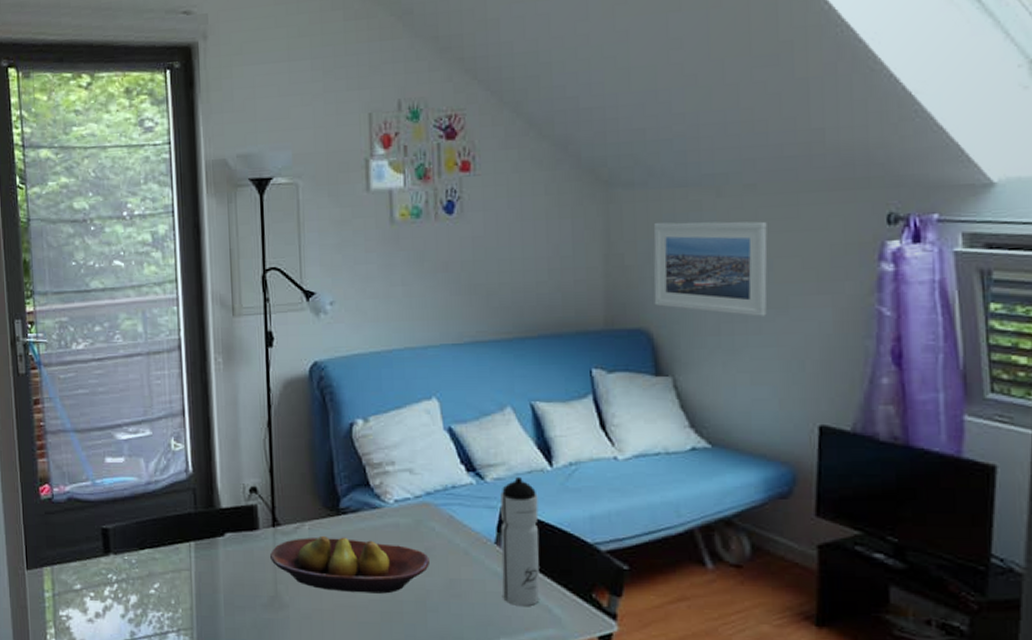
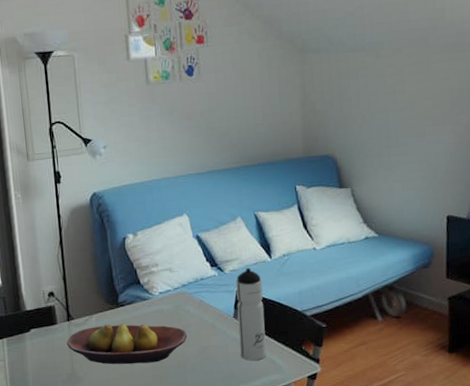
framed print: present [653,221,768,317] -> none [334,75,411,143]

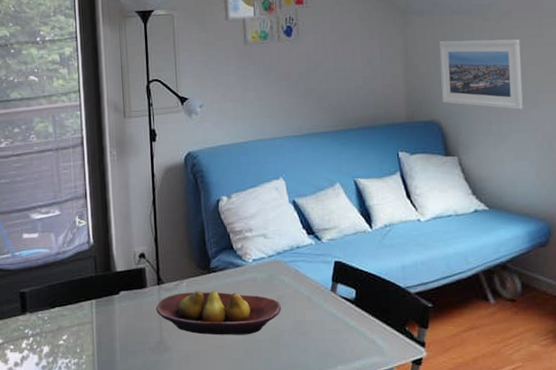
water bottle: present [236,267,267,361] -> none [334,237,367,339]
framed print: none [334,75,411,143] -> present [439,39,523,110]

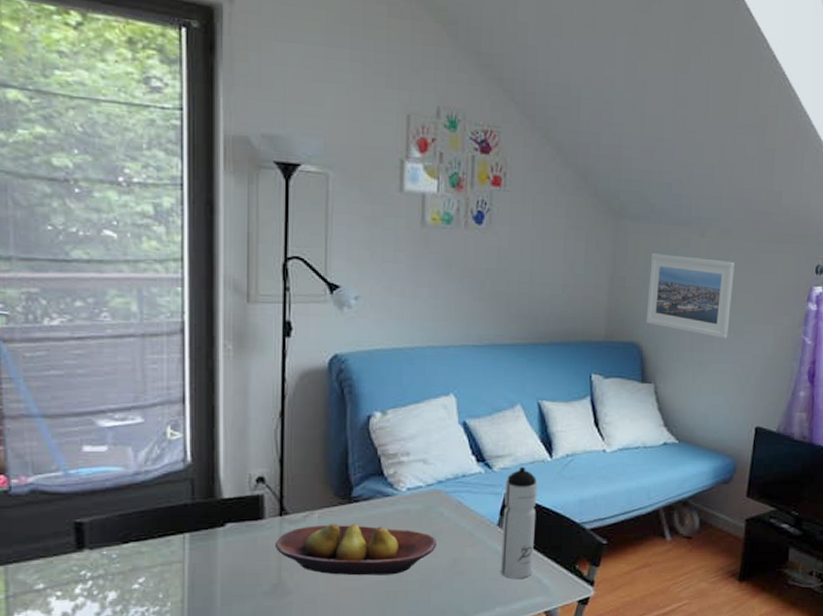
water bottle: none [334,237,367,339] -> present [501,466,538,579]

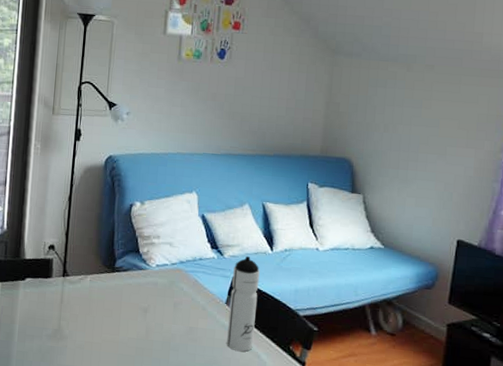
fruit bowl: present [274,523,436,576] -> none [57,286,177,335]
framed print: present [646,252,735,338] -> none [356,83,438,159]

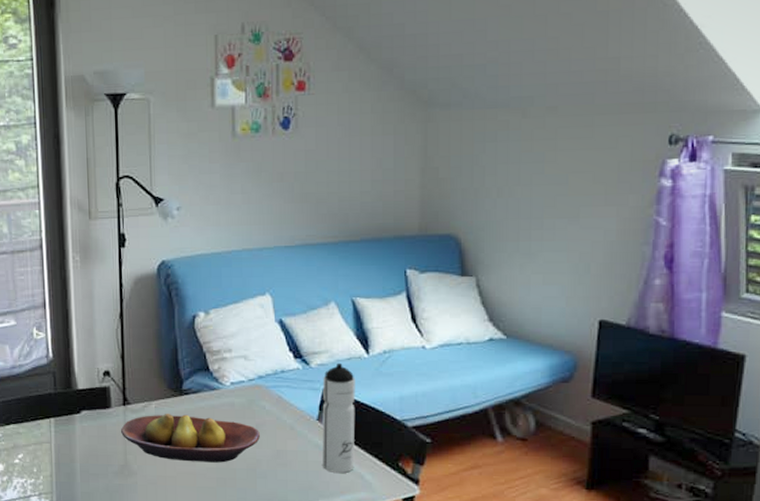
fruit bowl: none [57,286,177,335] -> present [120,413,260,463]

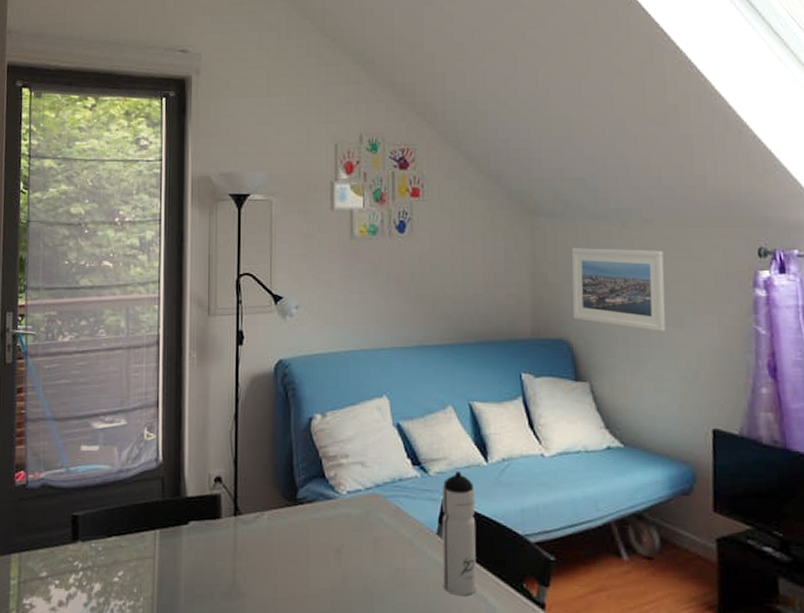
fruit bowl: present [120,413,260,463] -> none [229,524,377,583]
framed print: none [463,139,565,225] -> present [571,247,666,331]

